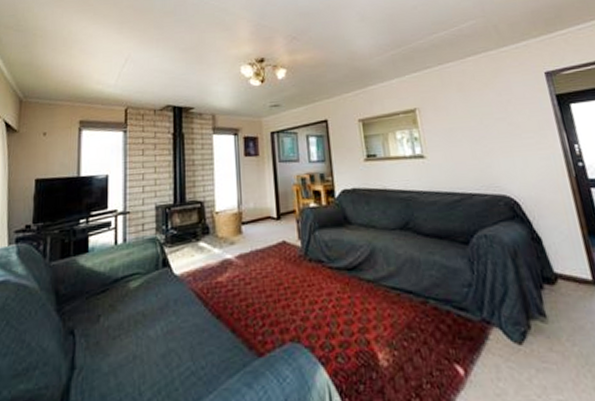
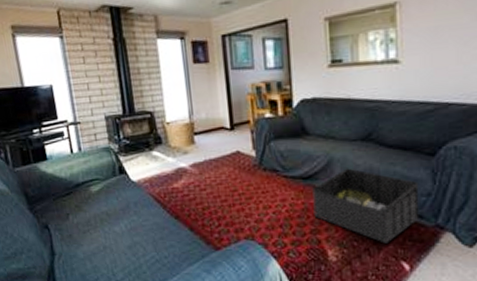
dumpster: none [358,258,465,343] -> present [312,168,419,244]

